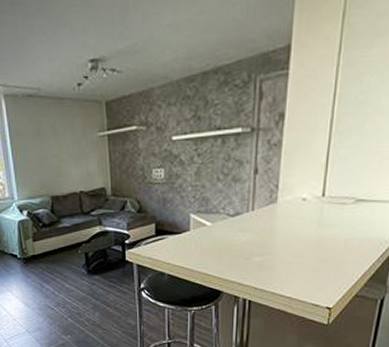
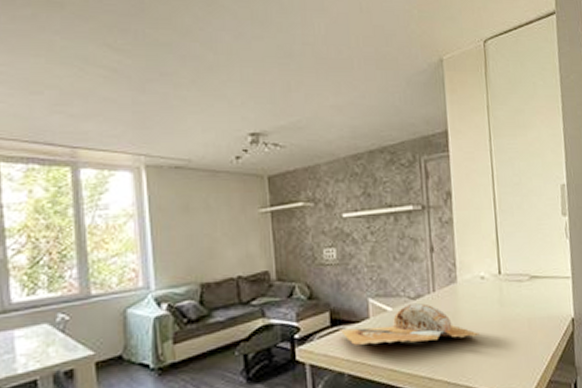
chopping board: none [163,220,292,253] -> present [339,303,480,345]

